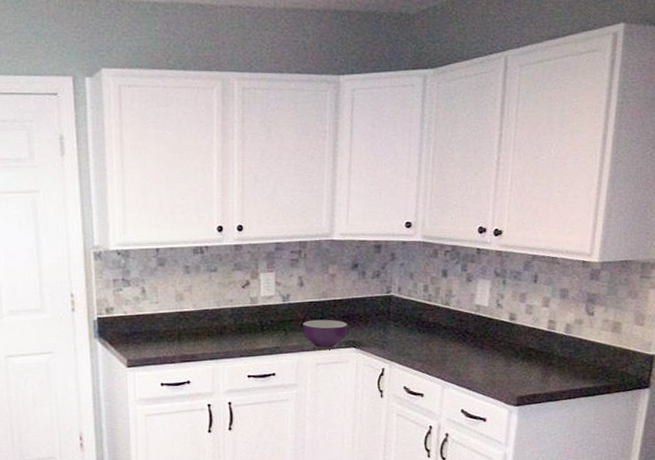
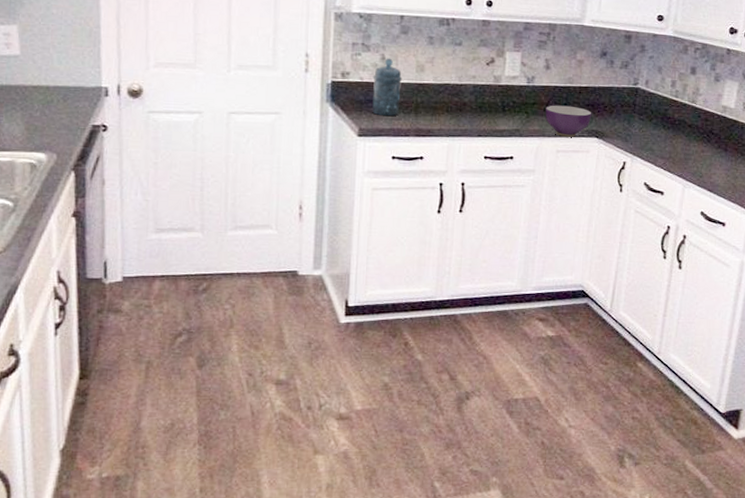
canister: none [135,290,164,346] -> present [372,58,403,117]

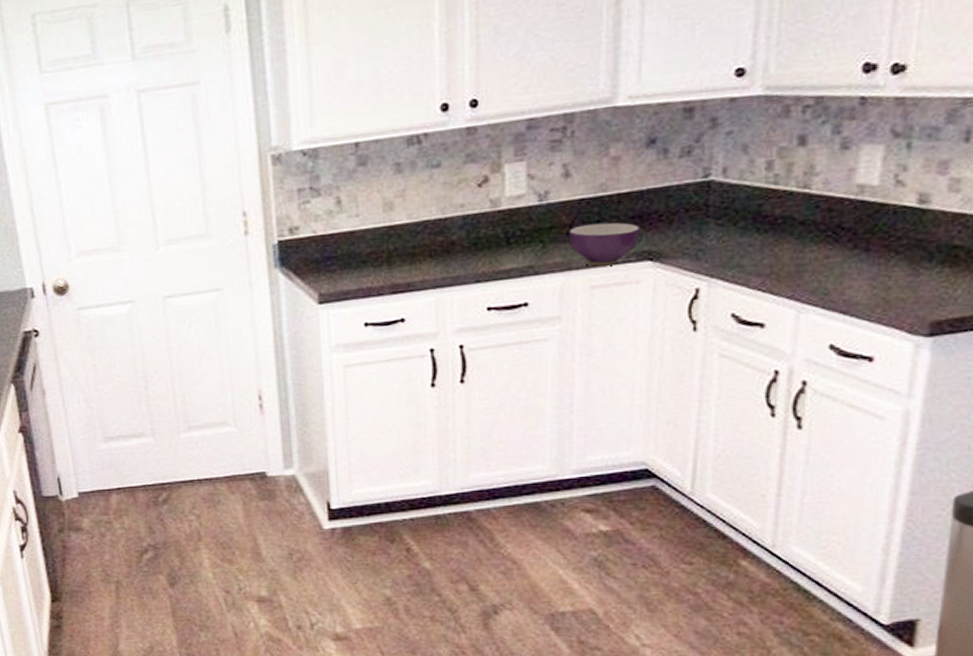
canister: present [372,58,403,117] -> none [328,200,367,275]

